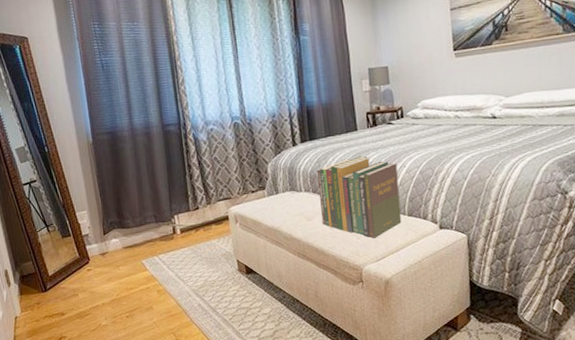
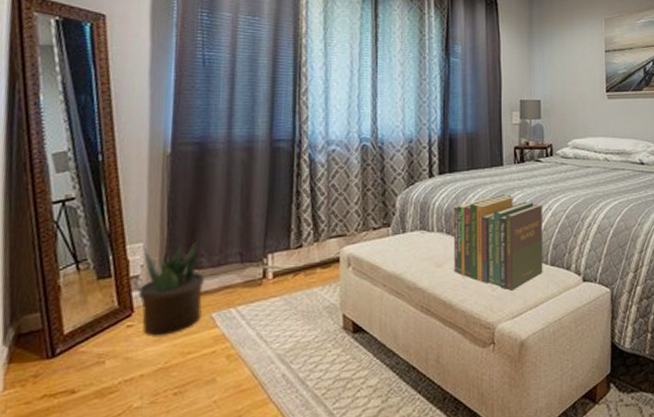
planter: none [87,208,135,277] -> present [138,241,205,336]

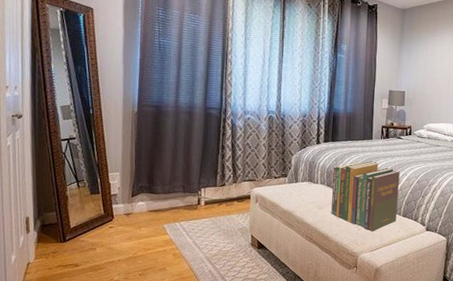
planter: present [138,241,205,336] -> none [116,175,160,236]

